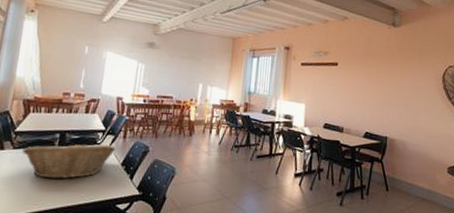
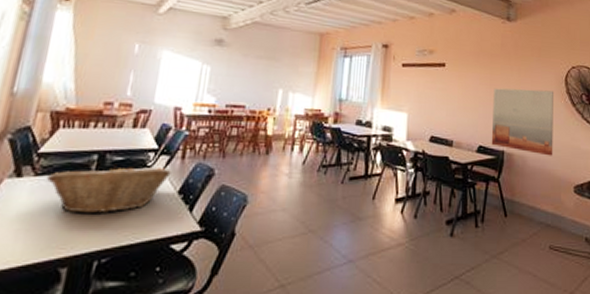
wall art: none [376,84,433,142] -> present [491,88,555,156]

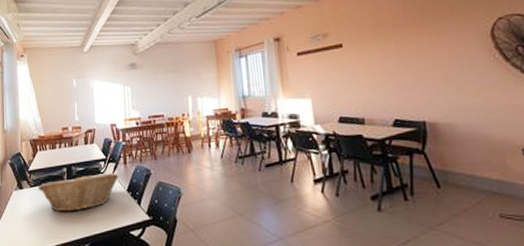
wall art: present [491,88,555,156] -> none [402,49,489,120]

